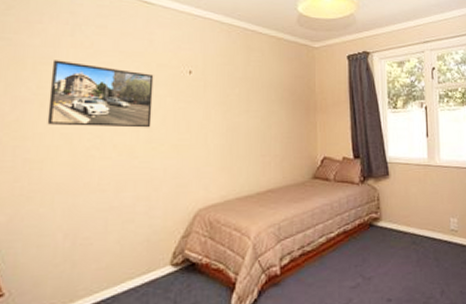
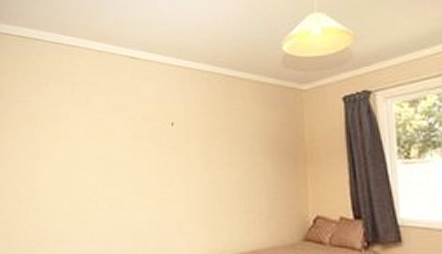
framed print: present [47,60,154,128] -> none [52,118,139,181]

